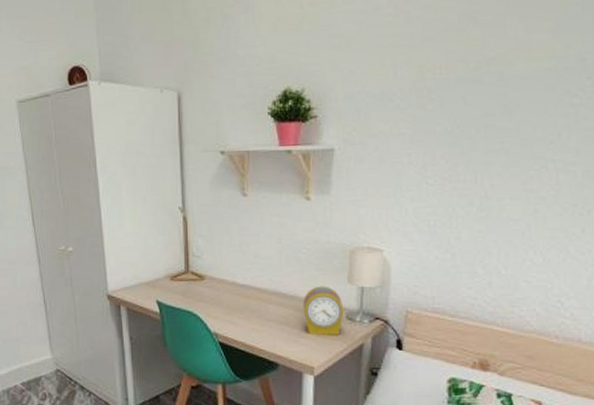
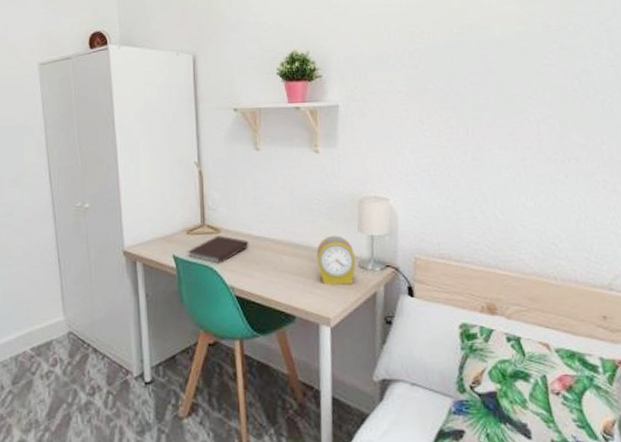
notebook: none [170,282,234,311] -> present [187,235,249,264]

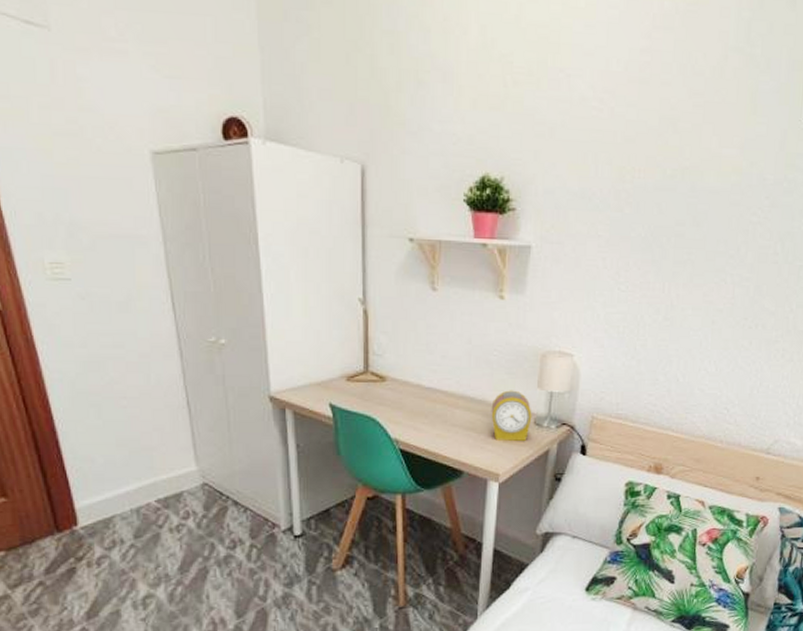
notebook: present [187,235,249,264] -> none [346,384,418,415]

